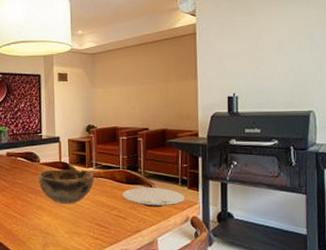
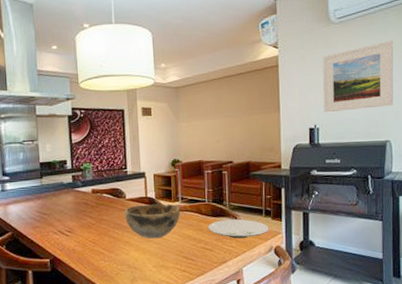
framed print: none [242,8,317,81] -> present [322,40,394,113]

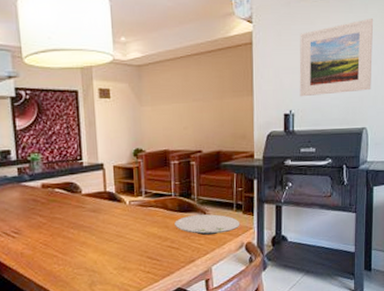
decorative bowl: present [125,204,180,239] -> none [81,199,144,239]

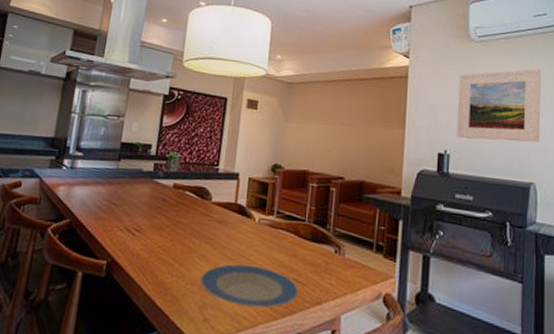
plate: none [85,242,174,277] -> present [200,264,299,308]
plate: present [175,214,241,236] -> none [304,247,380,277]

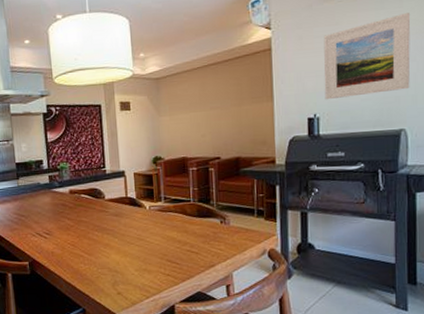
plate: present [200,264,299,308] -> none [108,245,193,278]

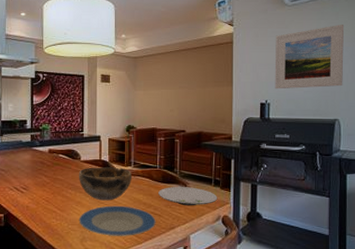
decorative bowl: none [104,204,163,241] -> present [79,167,132,201]
plate: none [108,245,193,278] -> present [79,205,156,236]
plate: none [194,220,262,241] -> present [158,187,218,206]

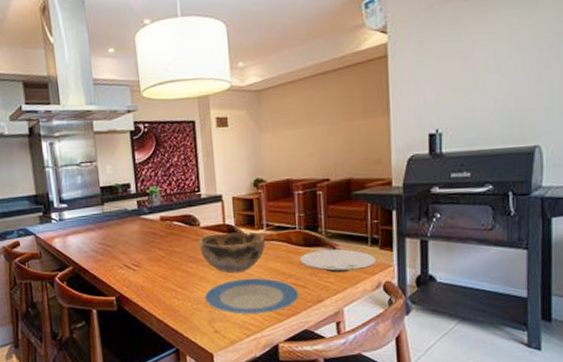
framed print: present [275,24,345,89] -> none [447,11,547,114]

